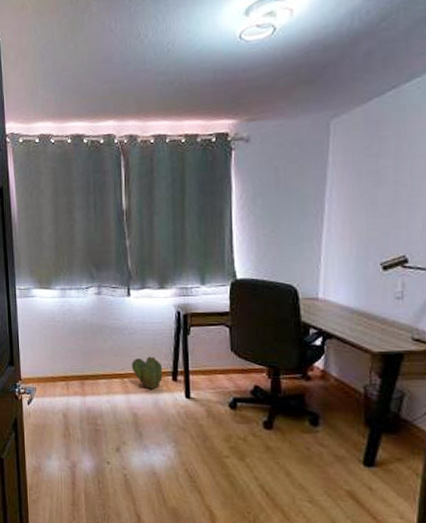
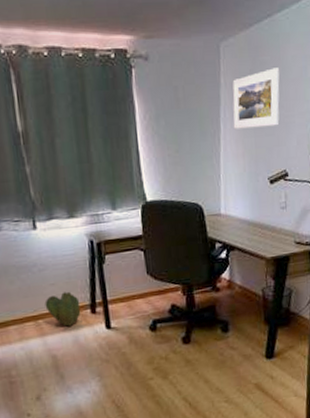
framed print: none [340,142,405,210] -> present [232,68,280,129]

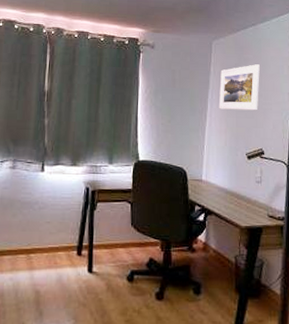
cactus: present [44,291,81,327] -> none [38,231,69,264]

